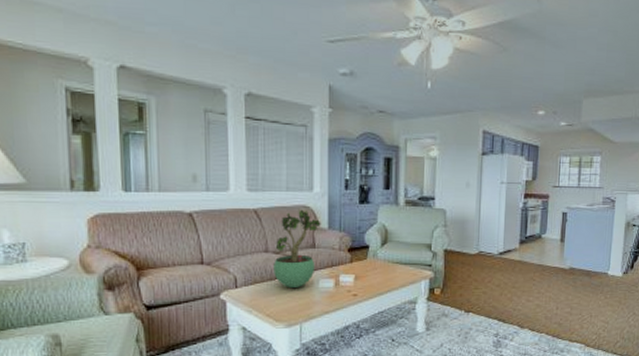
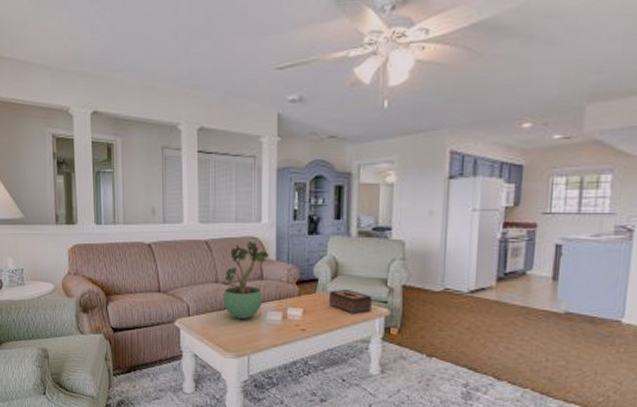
tissue box: none [378,254,418,278] -> present [328,289,372,315]

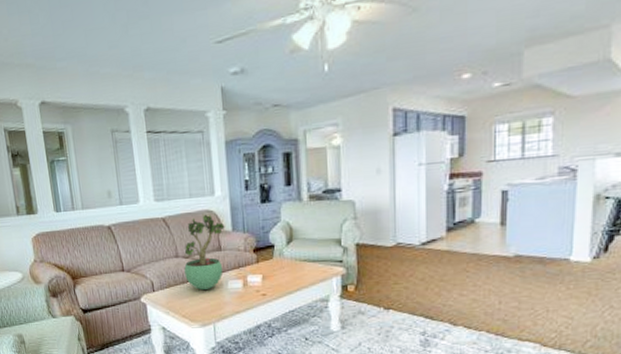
tissue box: present [328,289,372,315] -> none [285,252,328,276]

